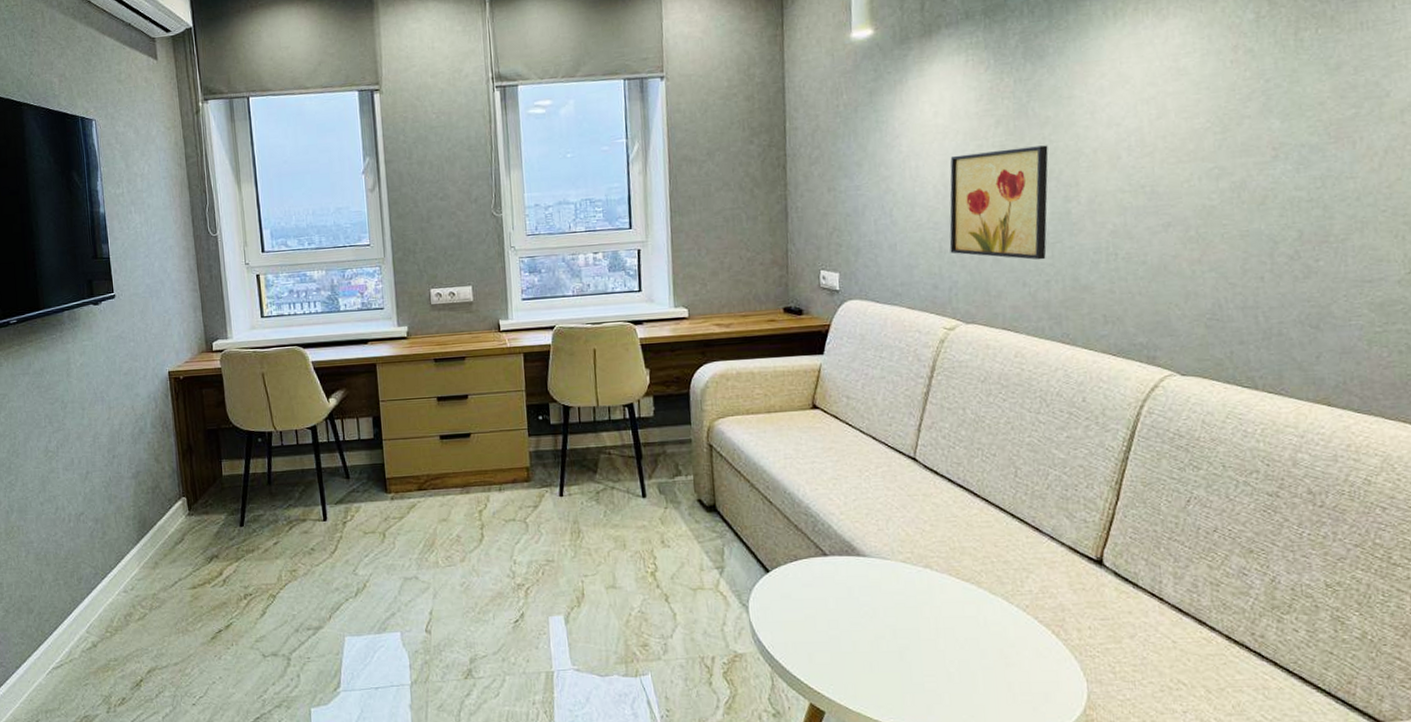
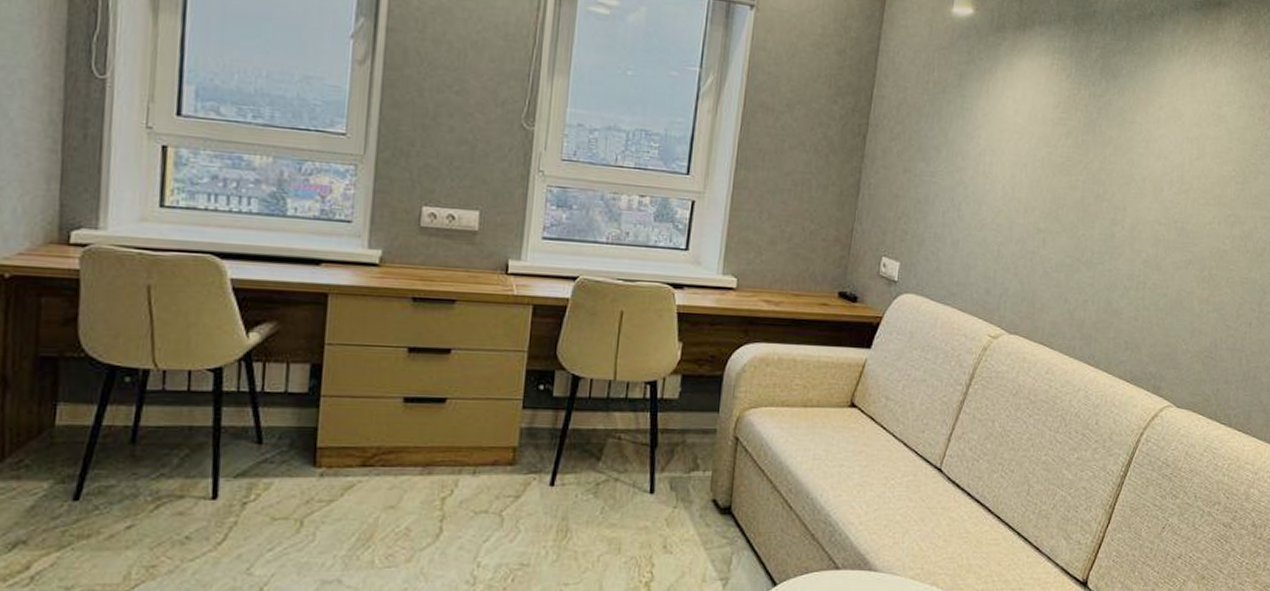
wall art: present [949,145,1049,260] -> none [1006,158,1107,279]

